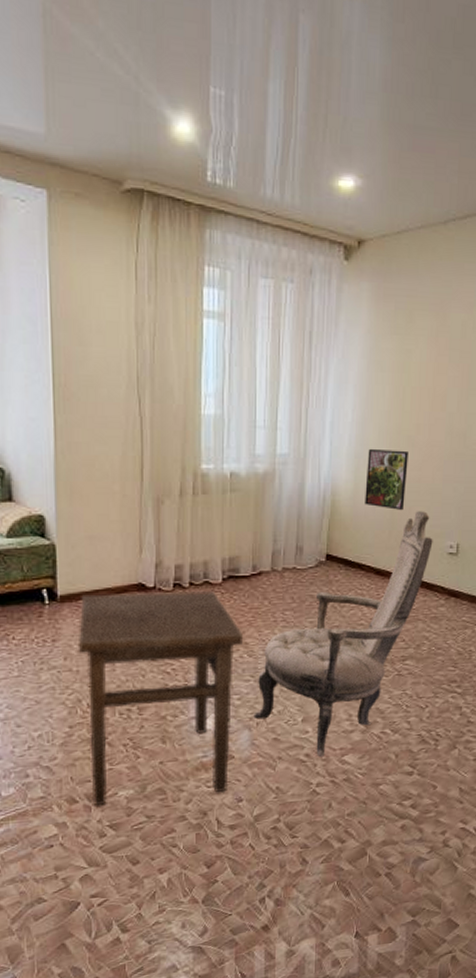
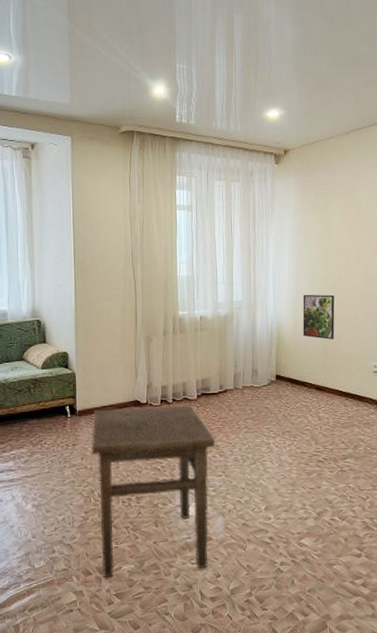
armchair: present [253,511,433,756] -> none [226,340,360,539]

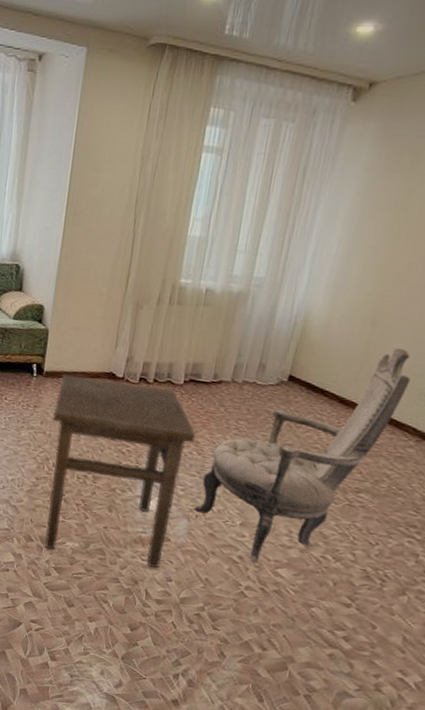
armchair: none [226,340,360,539] -> present [194,348,411,563]
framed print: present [302,294,335,340] -> none [337,281,395,346]

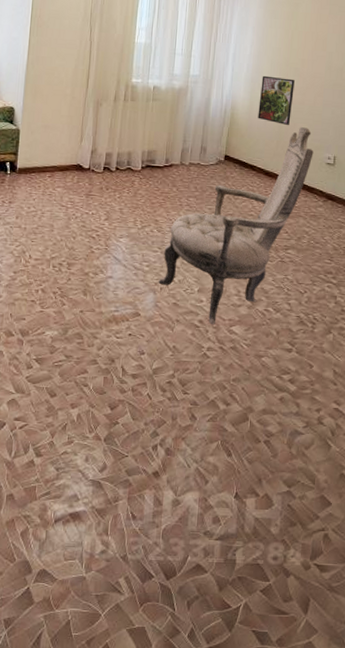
side table: present [45,374,196,569] -> none [25,169,155,344]
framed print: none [337,281,395,346] -> present [258,75,295,126]

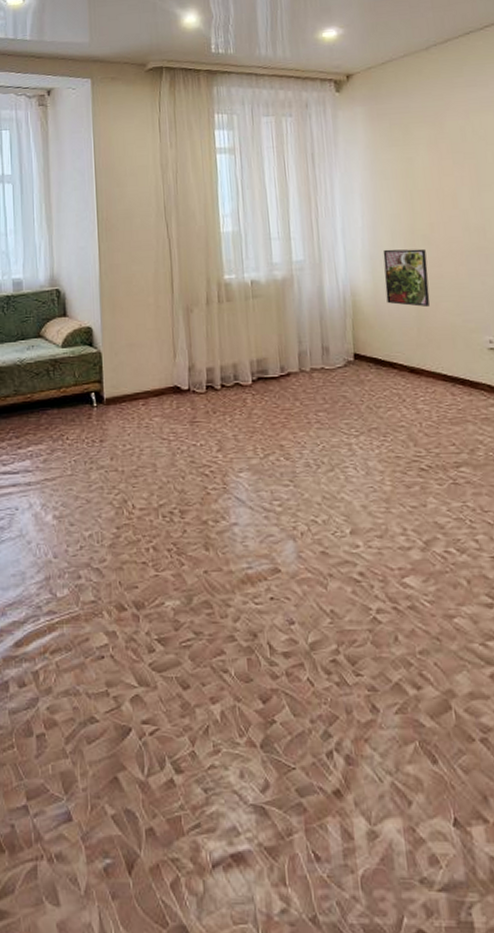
armchair: present [158,127,314,324] -> none [297,306,469,576]

